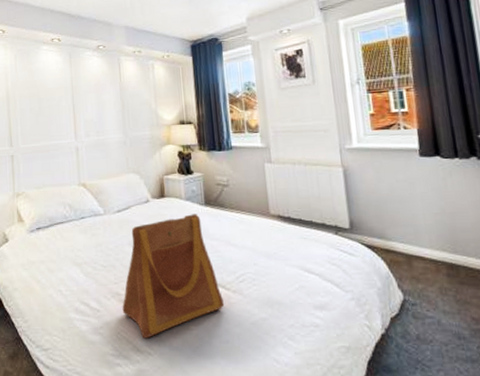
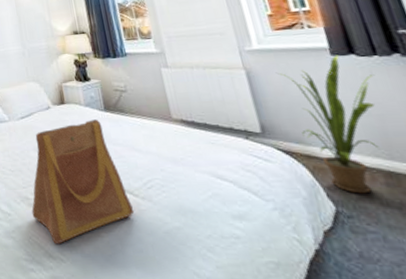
house plant: none [369,156,454,284] -> present [275,55,379,194]

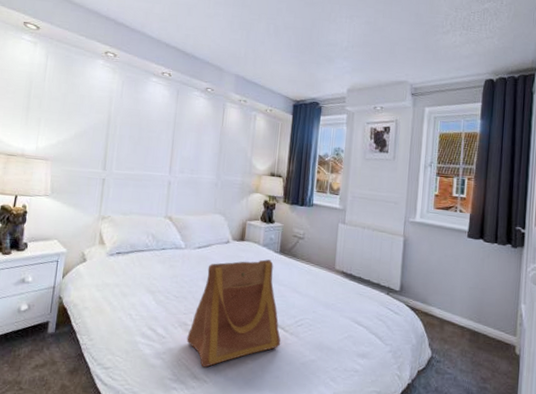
house plant: present [275,55,379,194] -> none [425,238,490,346]

